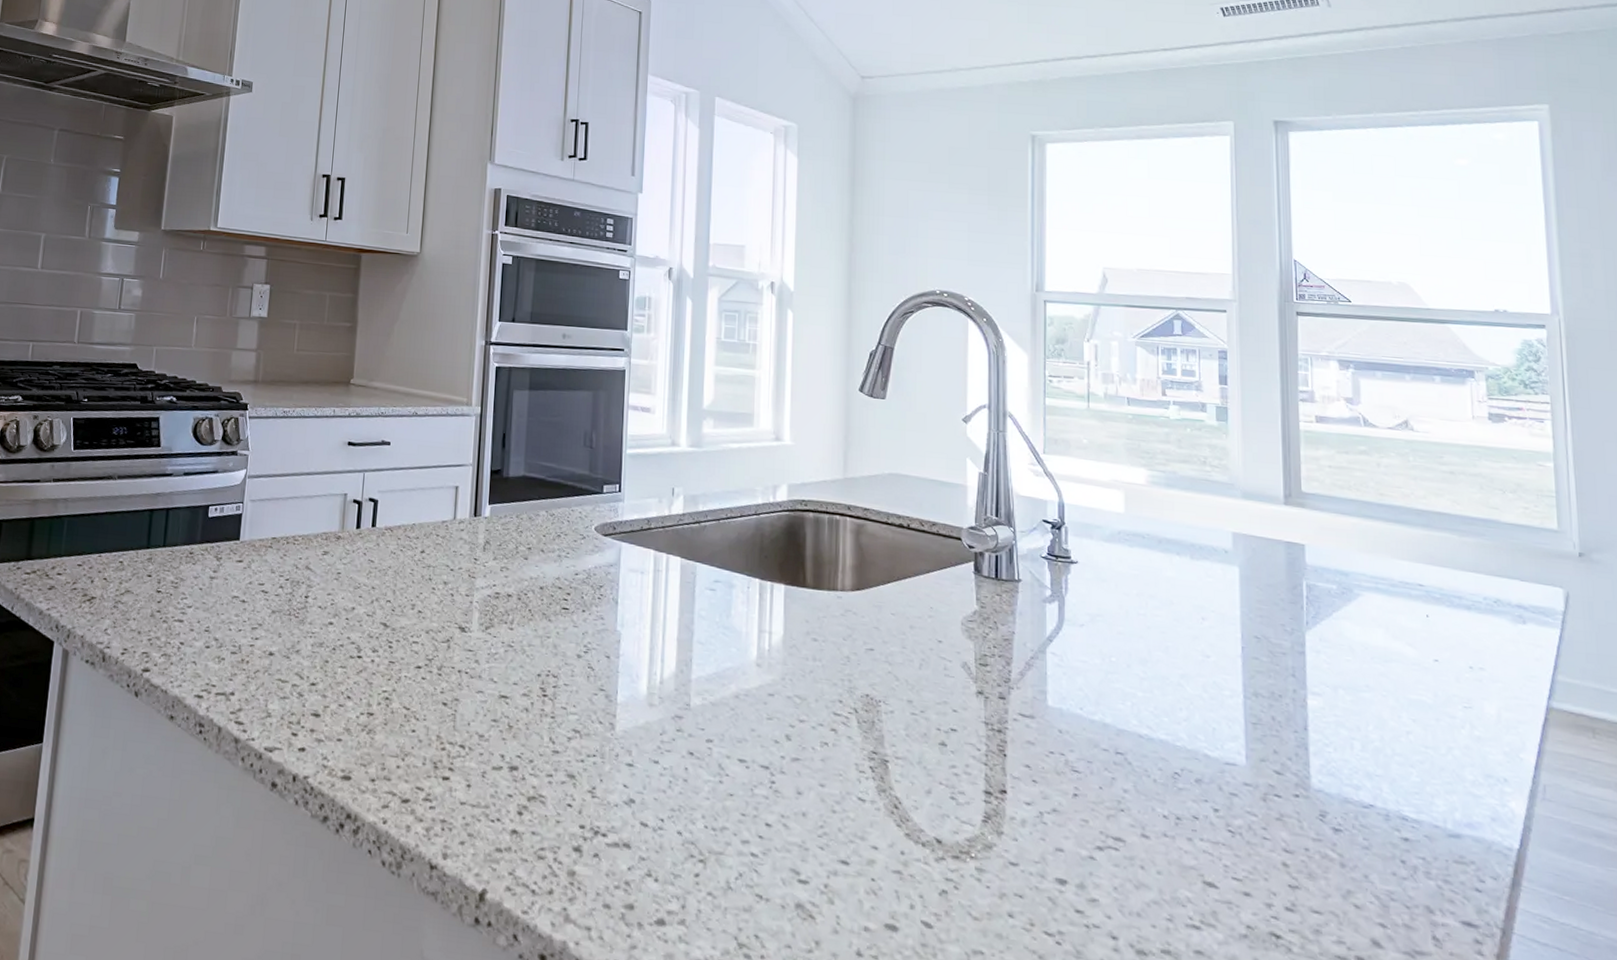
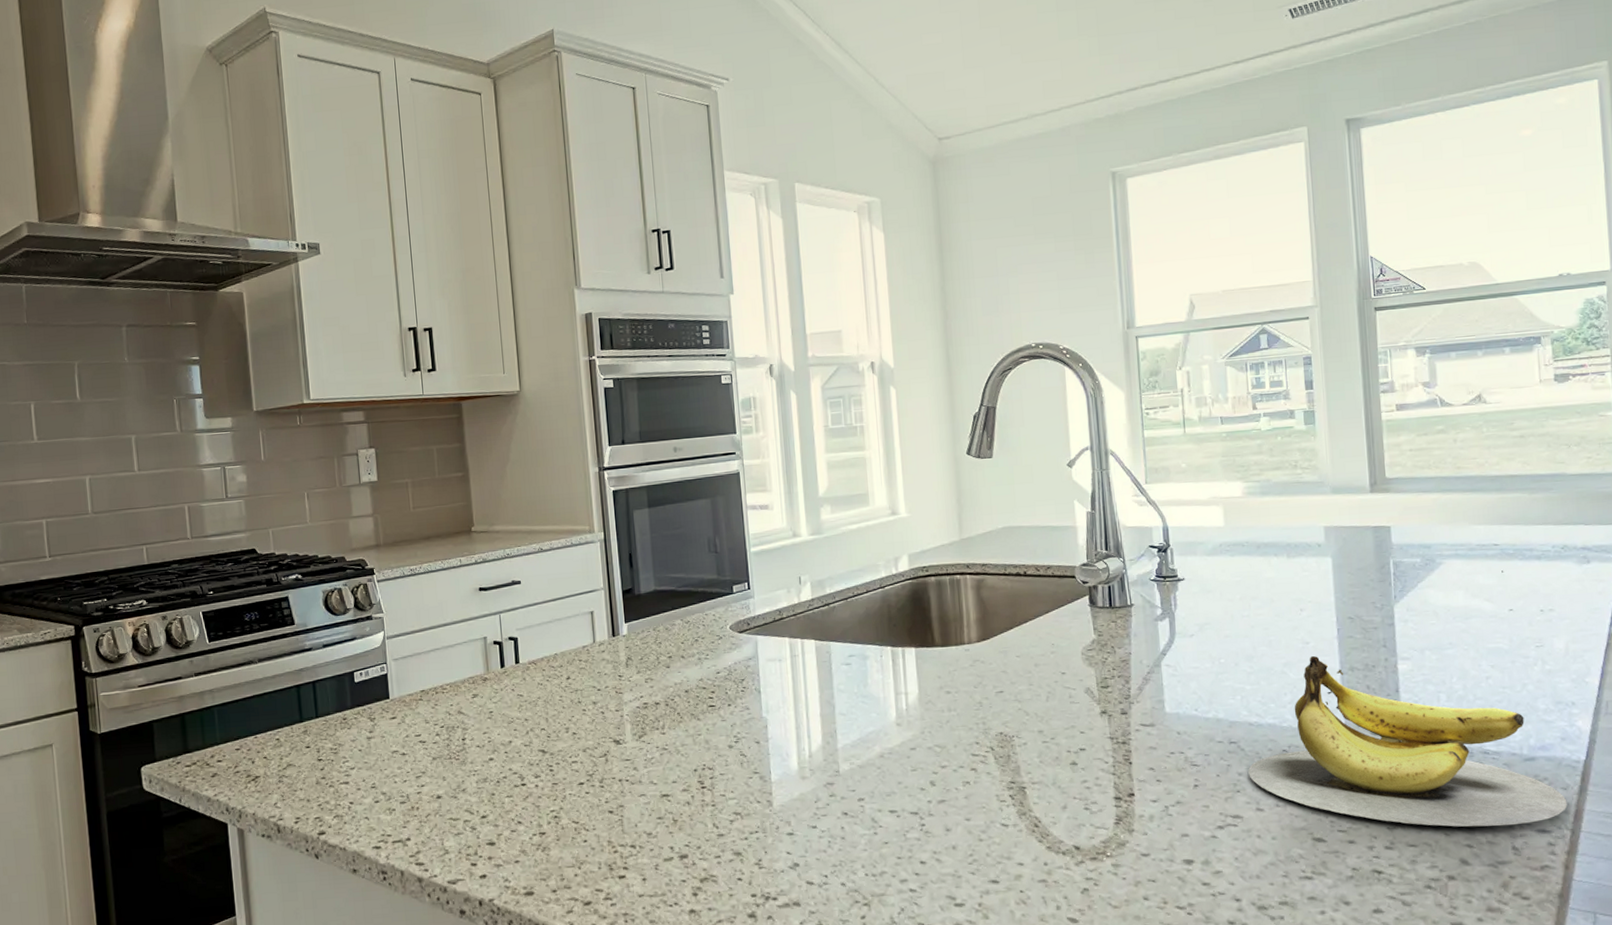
banana: none [1135,671,1498,912] -> present [1248,655,1568,827]

